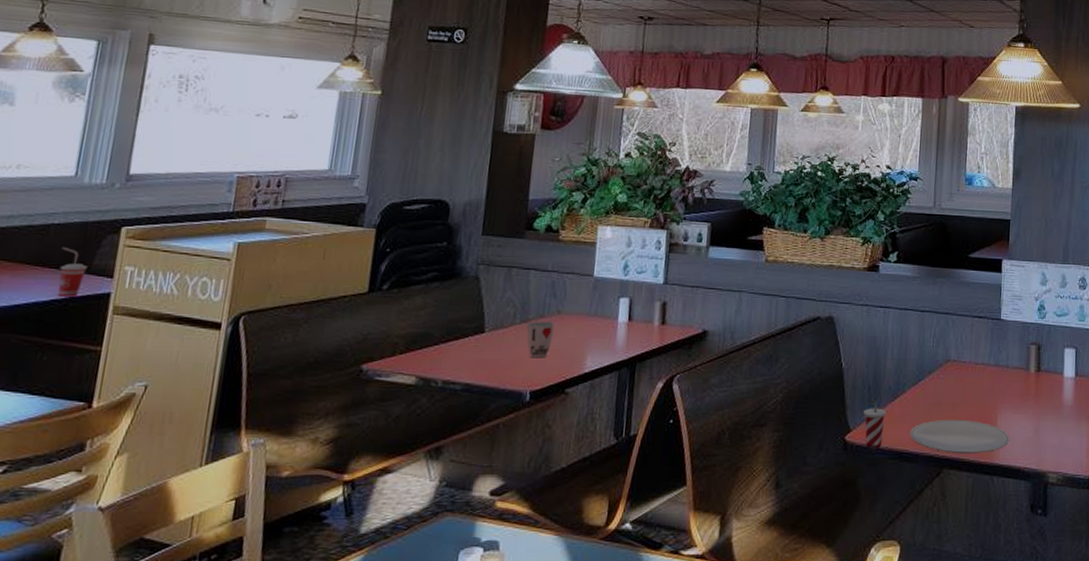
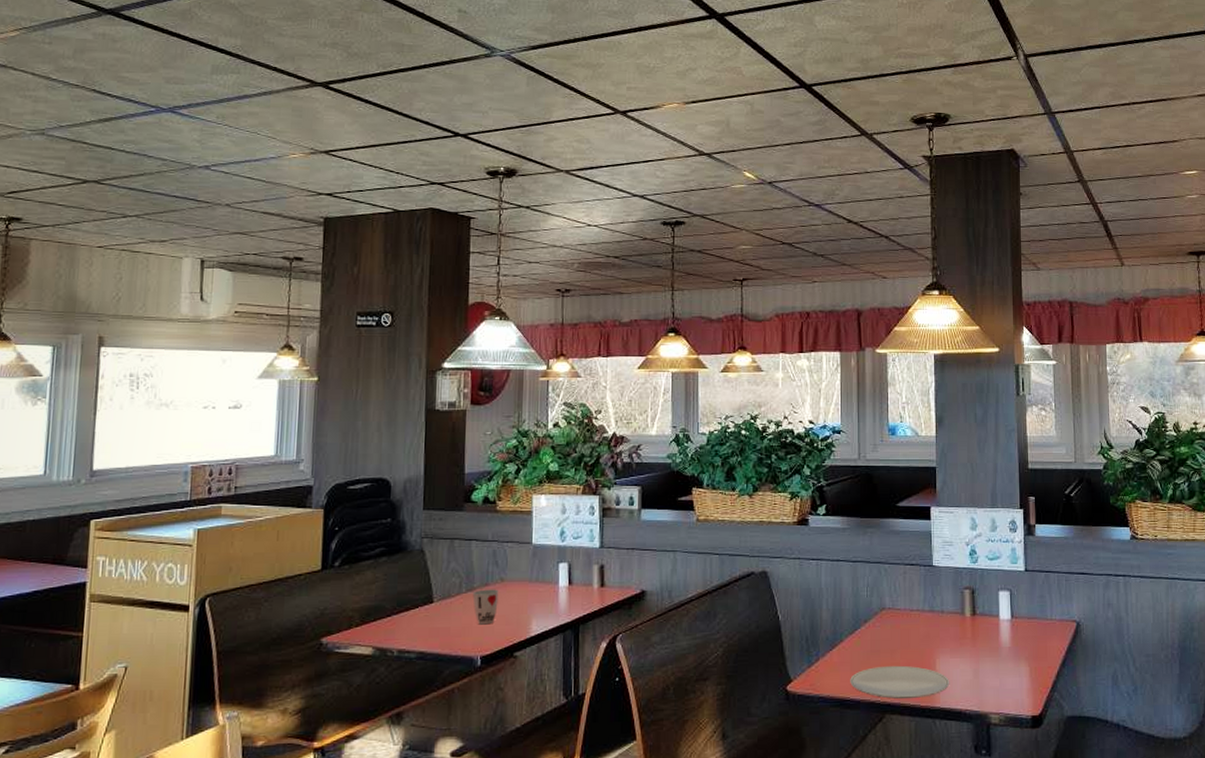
beverage cup: present [57,246,87,297] -> none [38,541,63,588]
beverage cup: present [864,397,887,449] -> none [803,647,826,698]

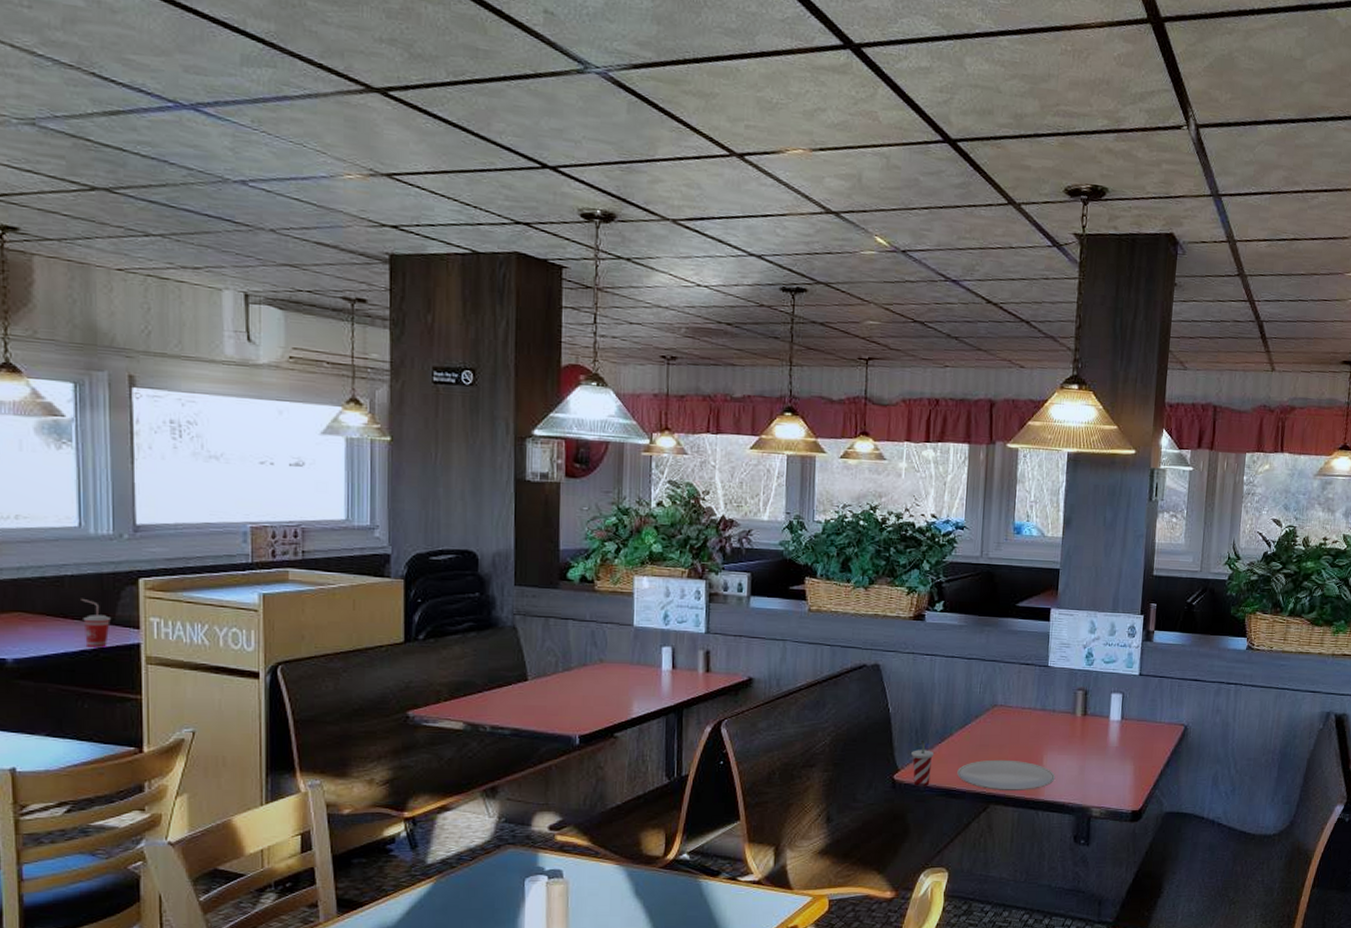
beverage cup: none [38,541,63,588] -> present [81,598,111,648]
cup: present [472,589,499,625] -> none [570,669,598,705]
beverage cup: none [803,647,826,698] -> present [911,740,935,787]

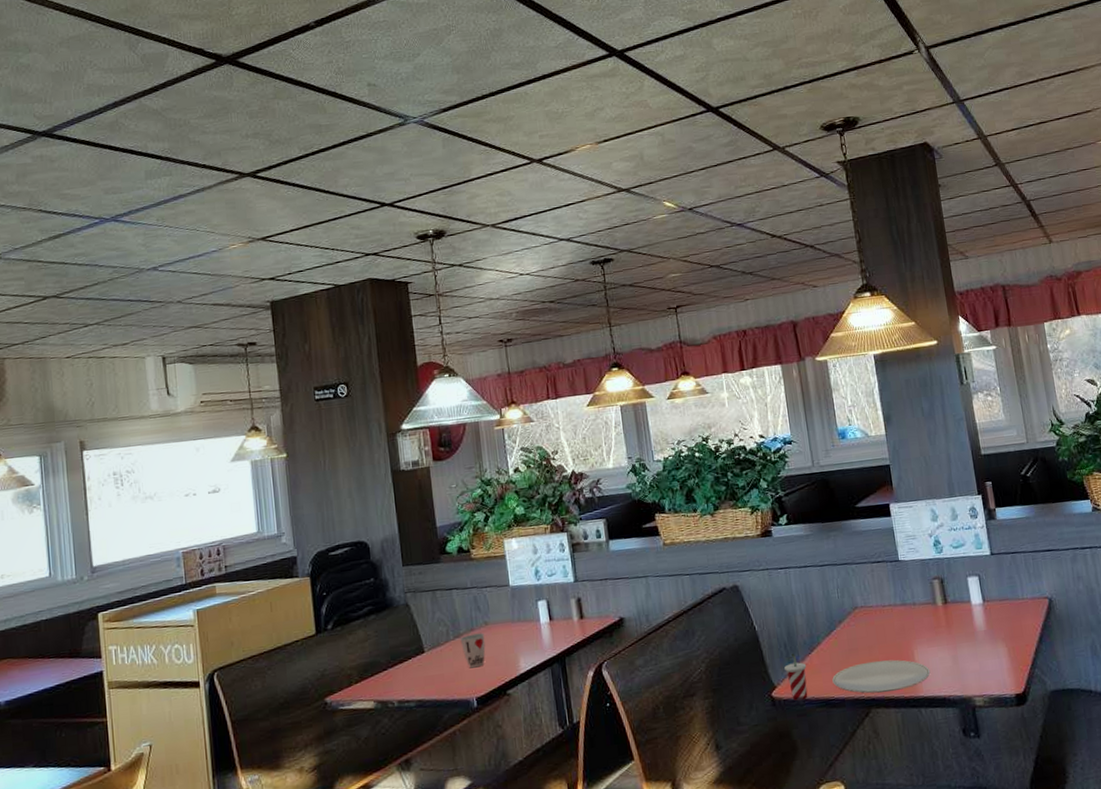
beverage cup: present [81,598,111,648] -> none [54,638,78,681]
cup: none [570,669,598,705] -> present [460,633,486,669]

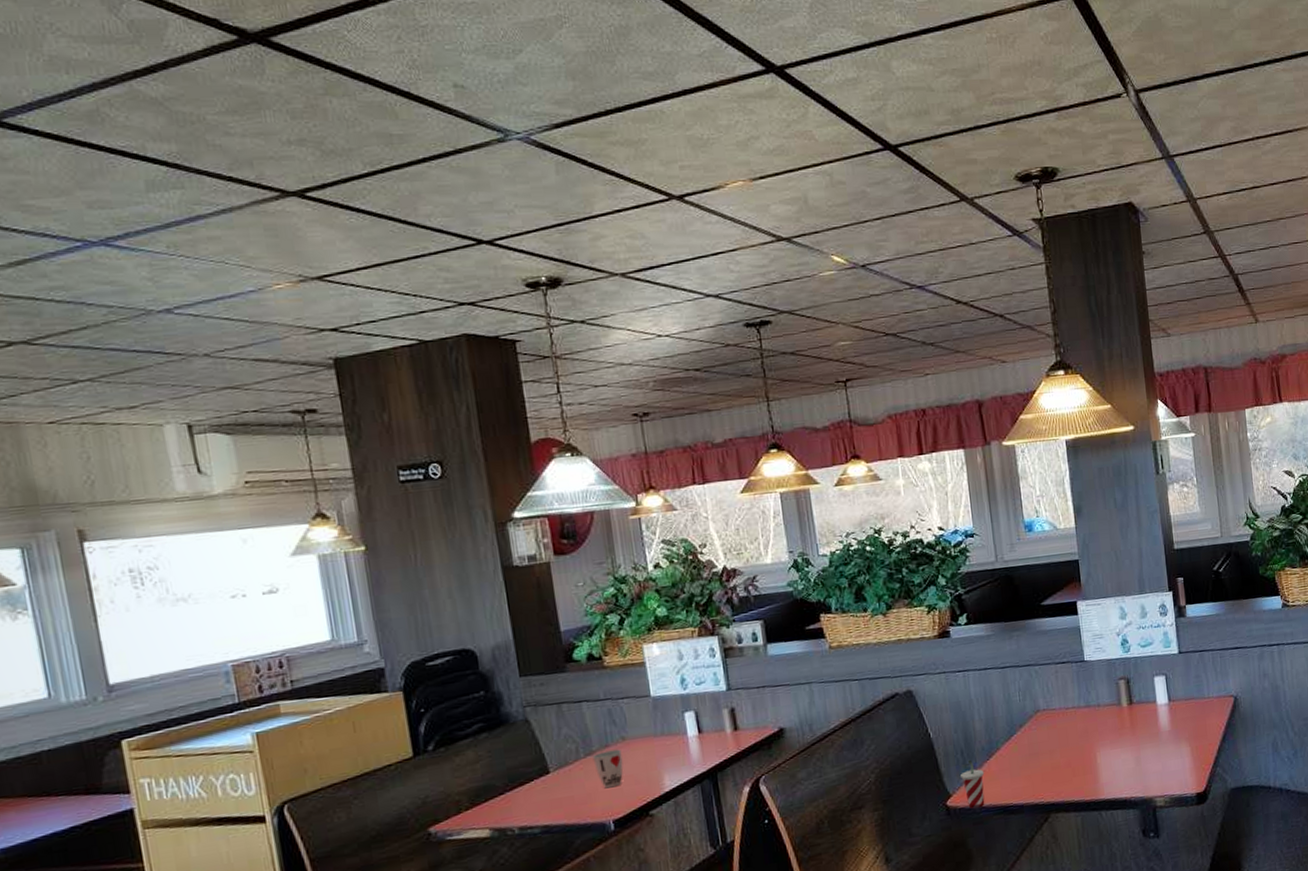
plate: present [832,659,931,694] -> none [1011,763,1113,799]

